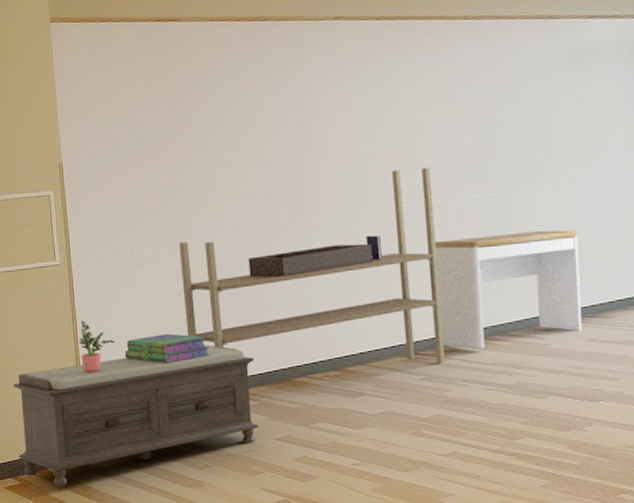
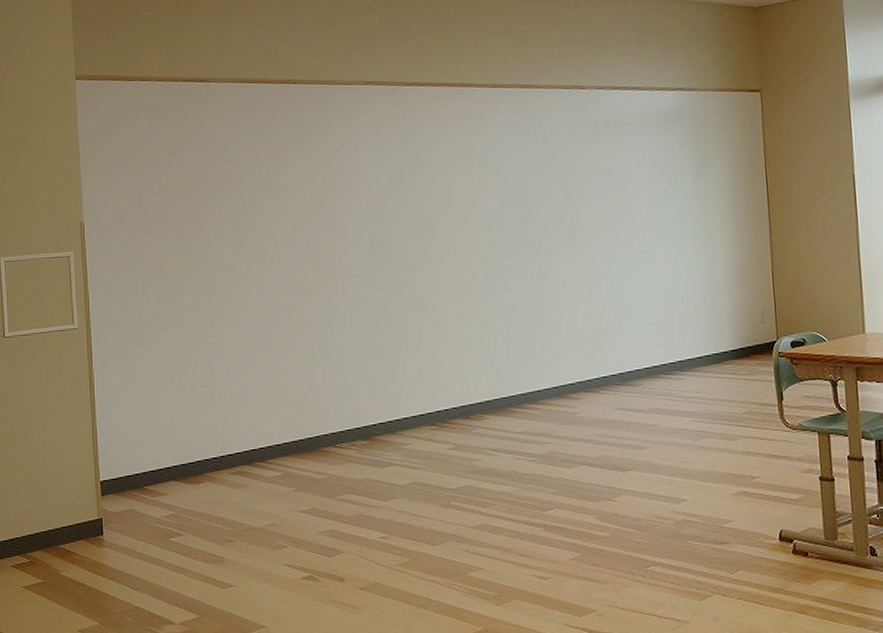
bench: present [13,345,258,488] -> none [24,413,283,565]
potted plant: present [79,320,115,372] -> none [96,387,135,442]
stack of books: present [124,334,209,363] -> none [144,401,232,432]
shelving unit: present [179,168,445,364] -> none [203,233,474,433]
desk: present [434,229,582,349] -> none [463,297,610,418]

